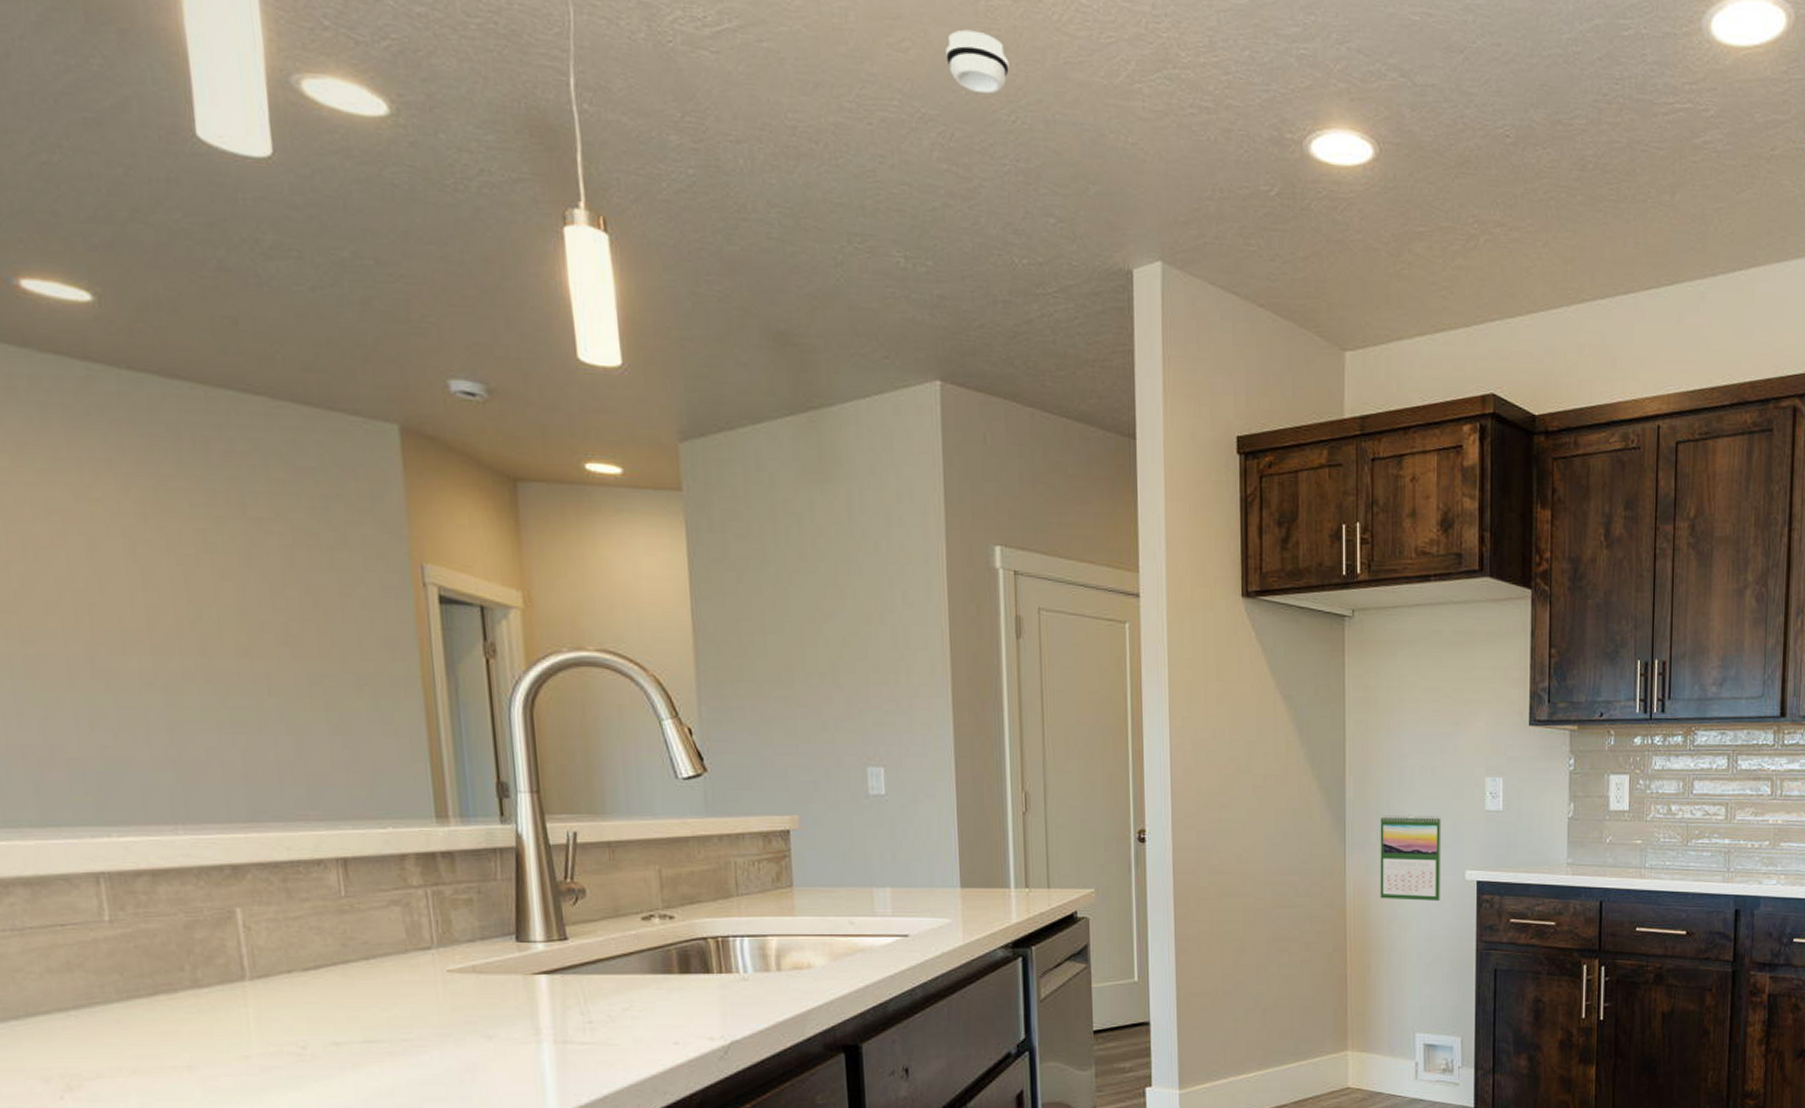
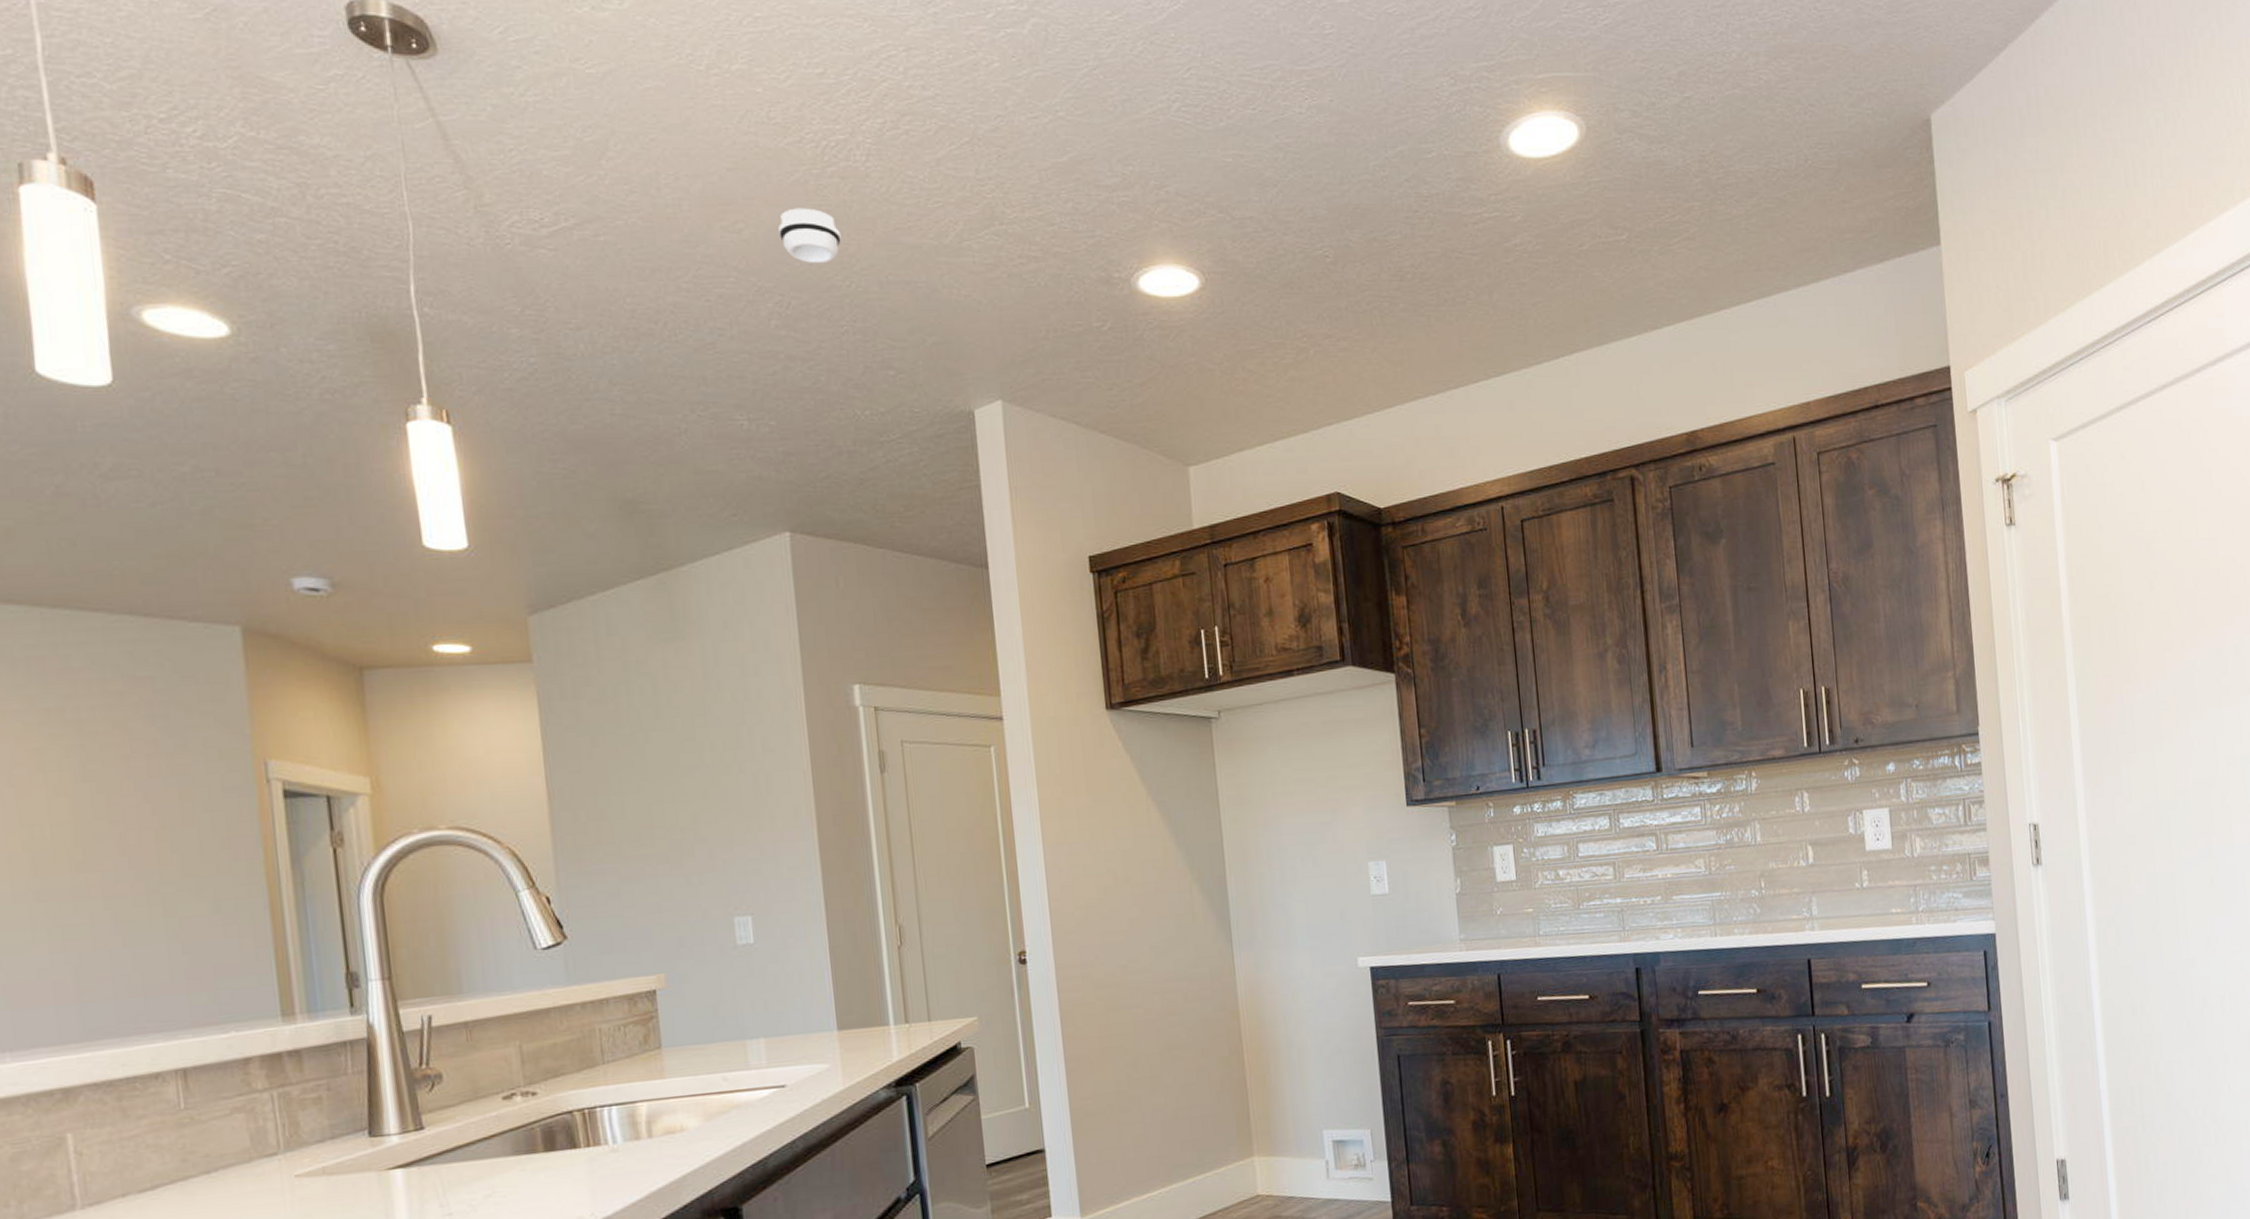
calendar: present [1380,814,1442,901] -> none [1265,905,1335,996]

